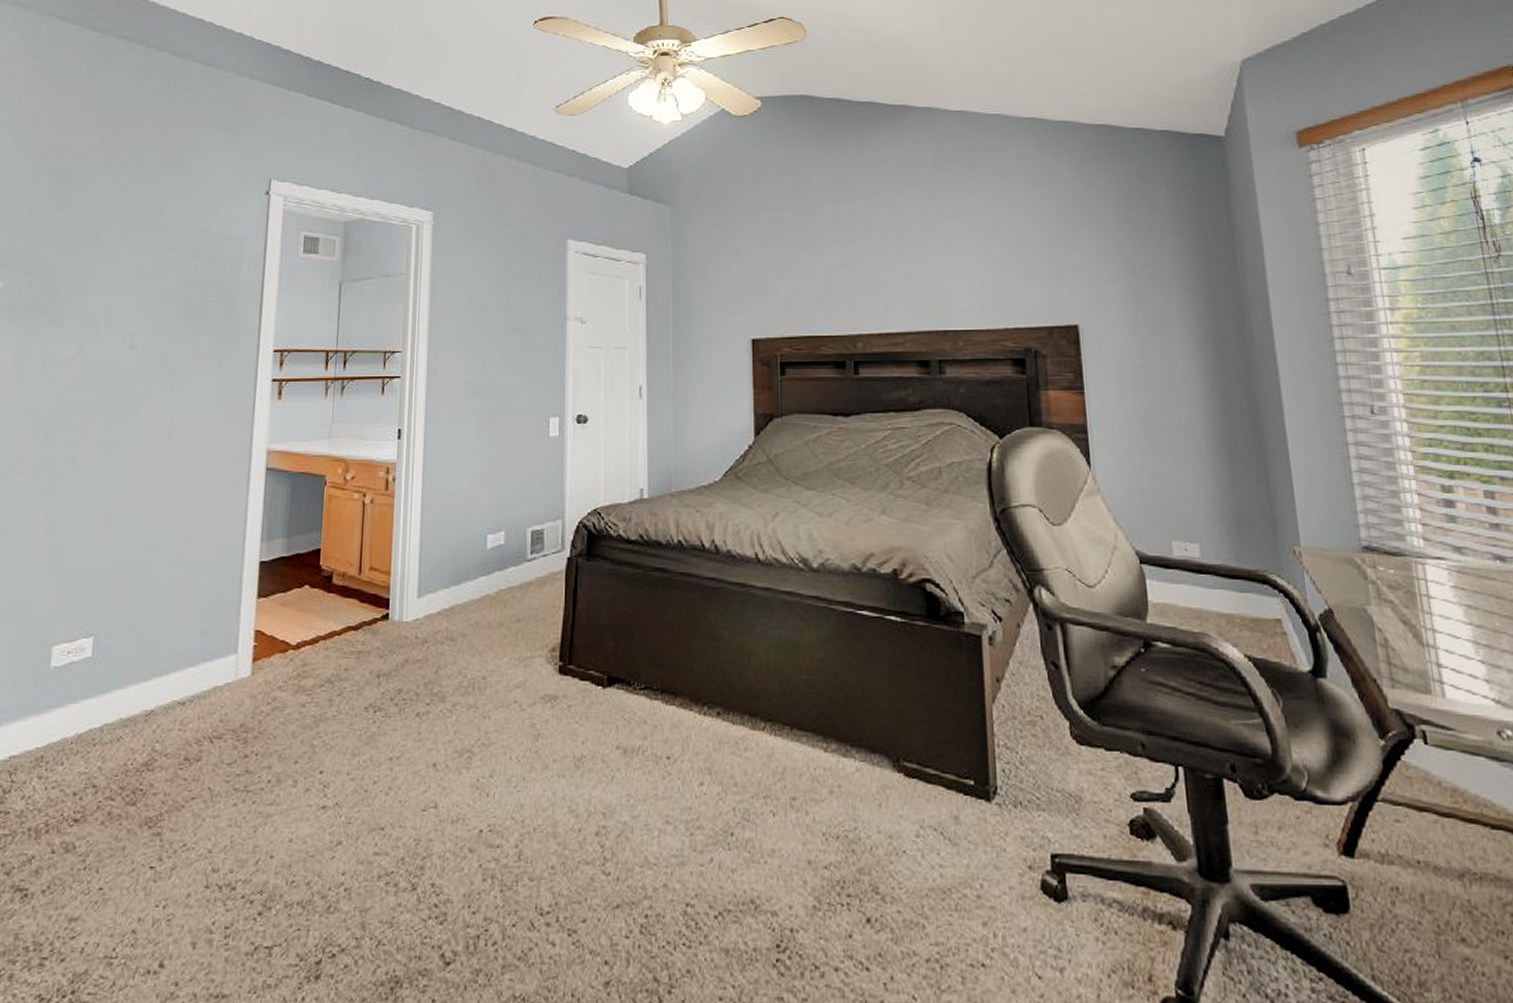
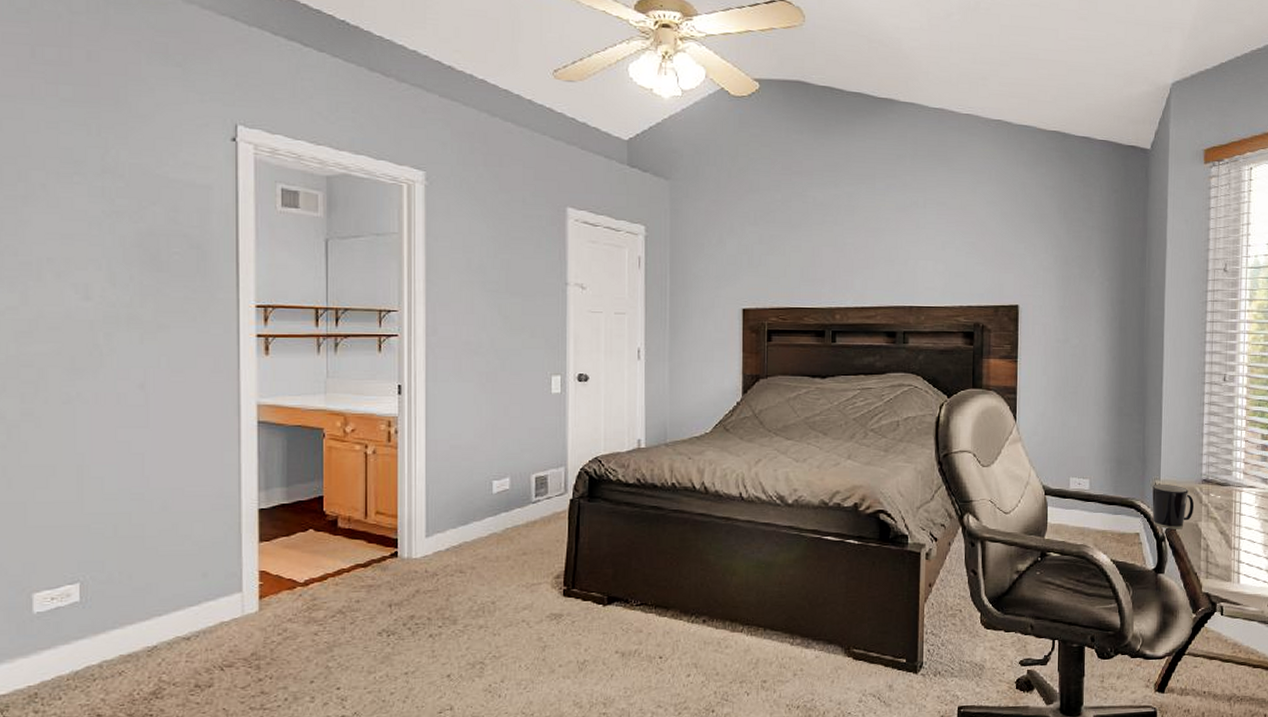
mug: none [1289,551,1357,616] -> present [1151,484,1195,530]

